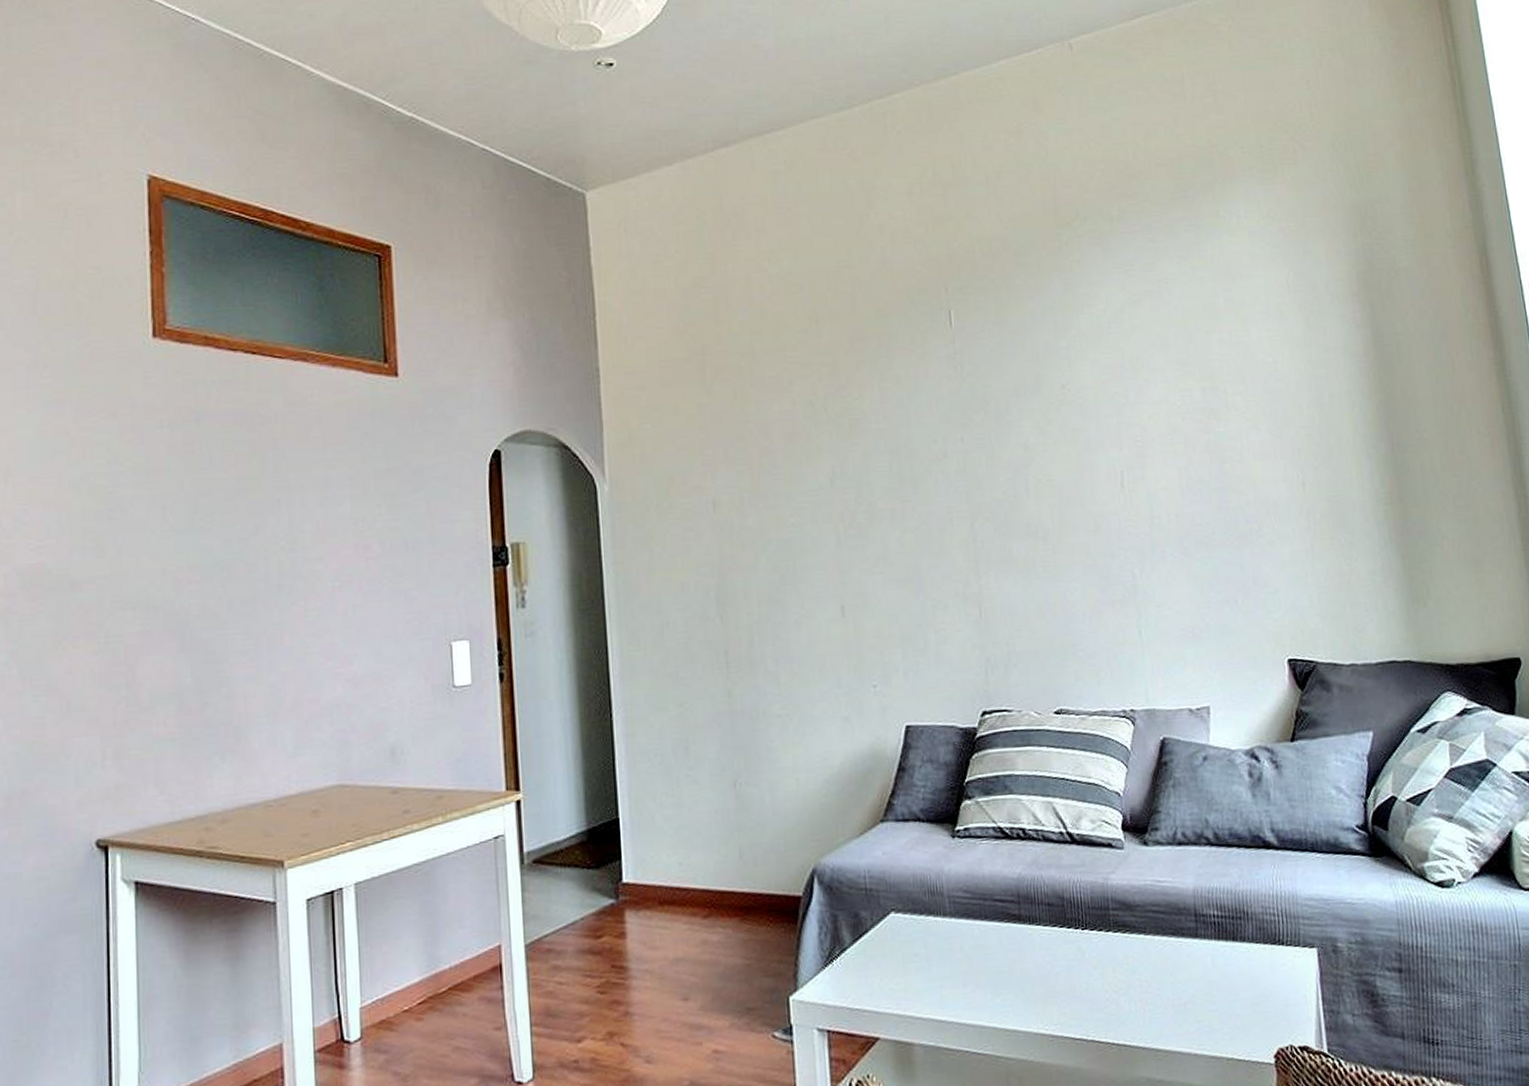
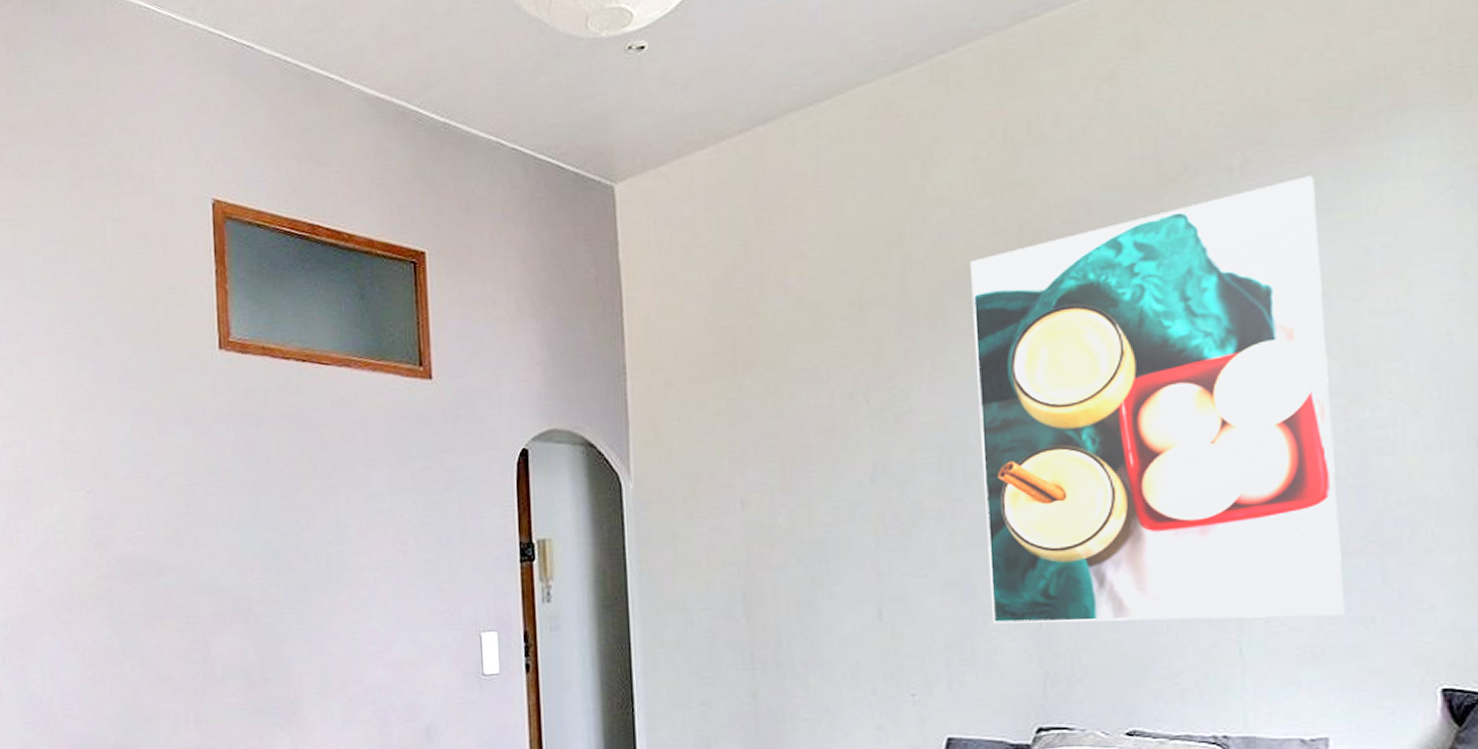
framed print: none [910,227,1216,616] -> present [970,175,1346,624]

